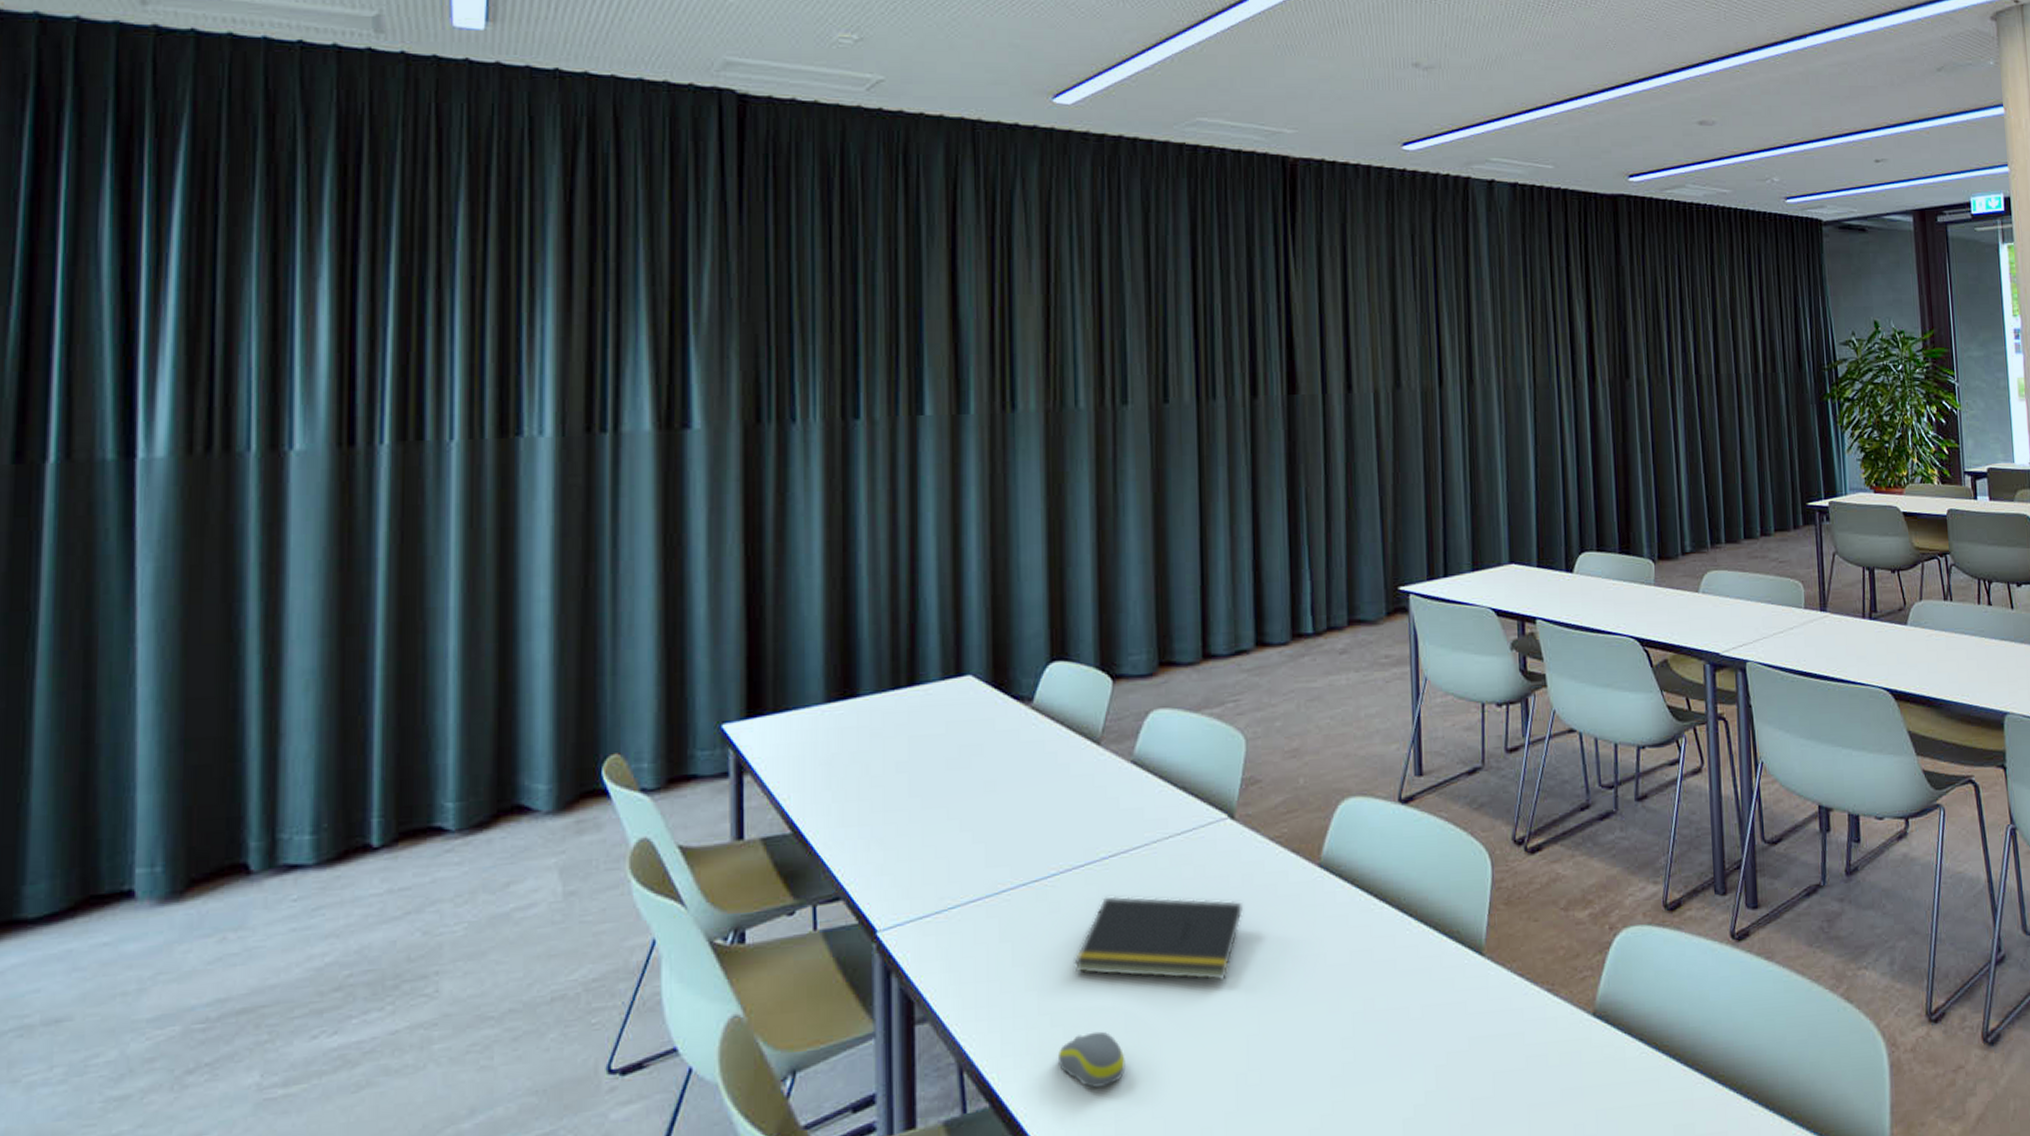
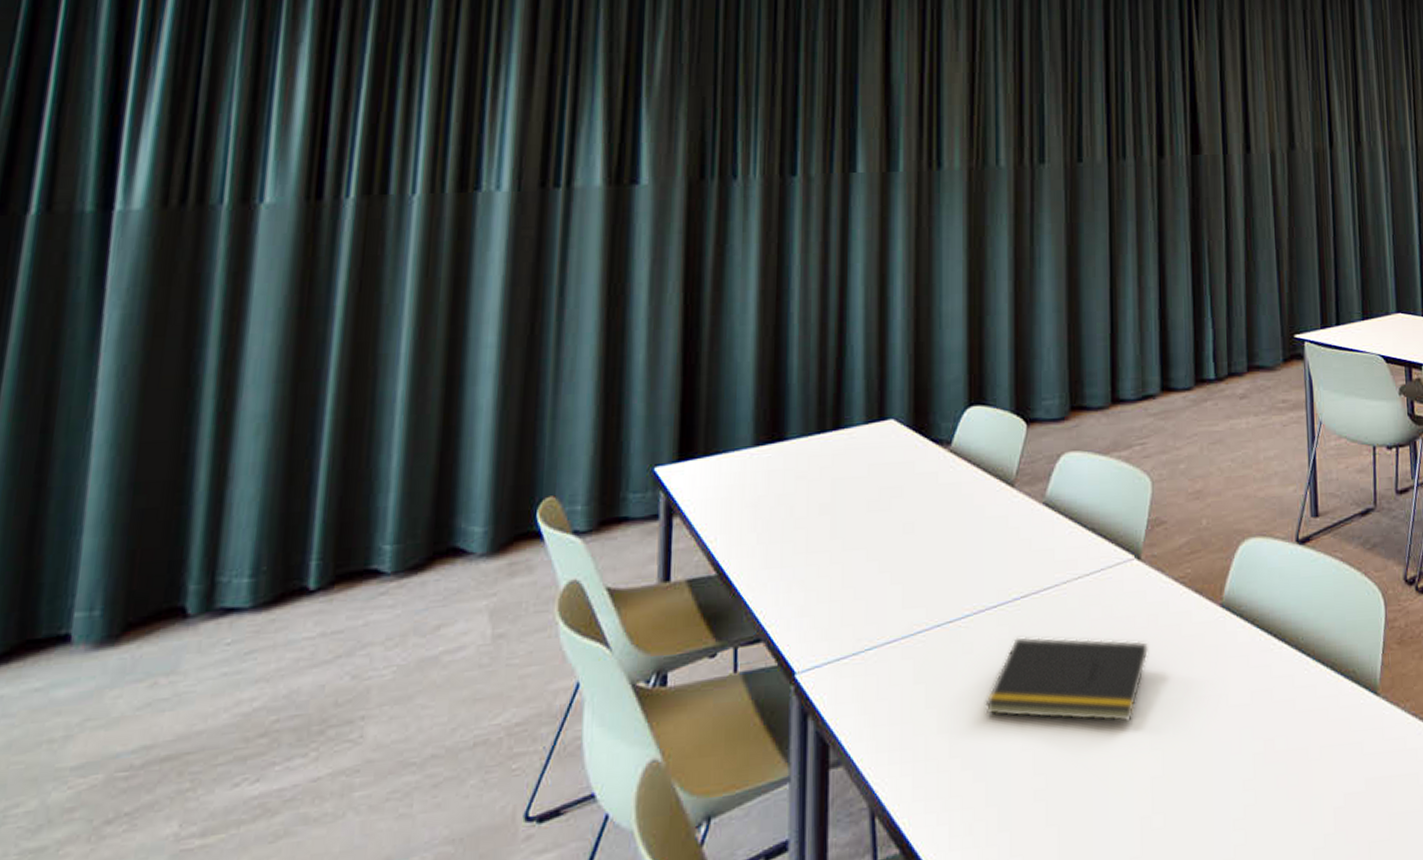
computer mouse: present [1059,1031,1126,1088] -> none [969,774,1034,833]

